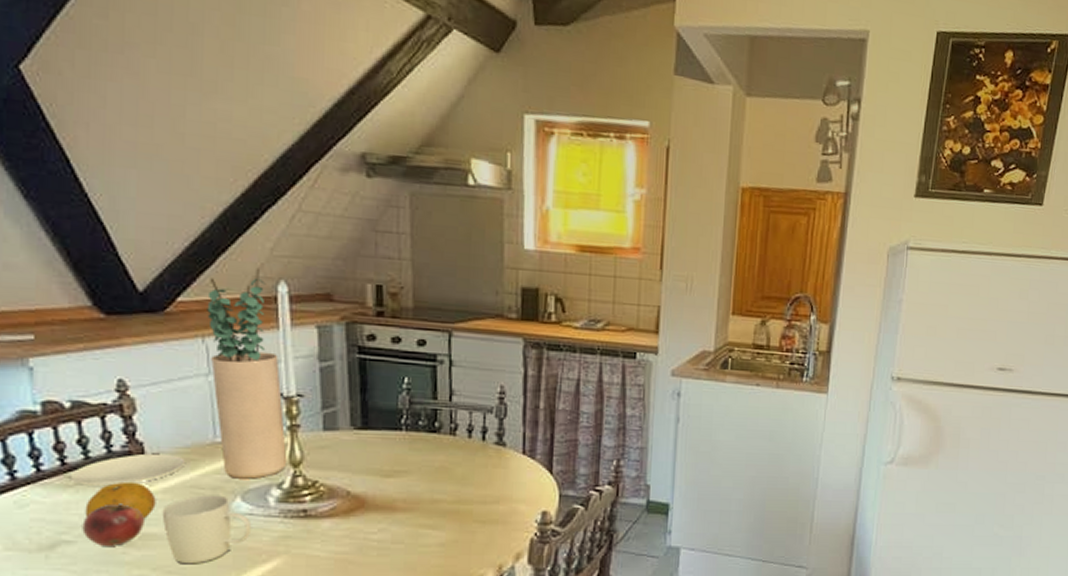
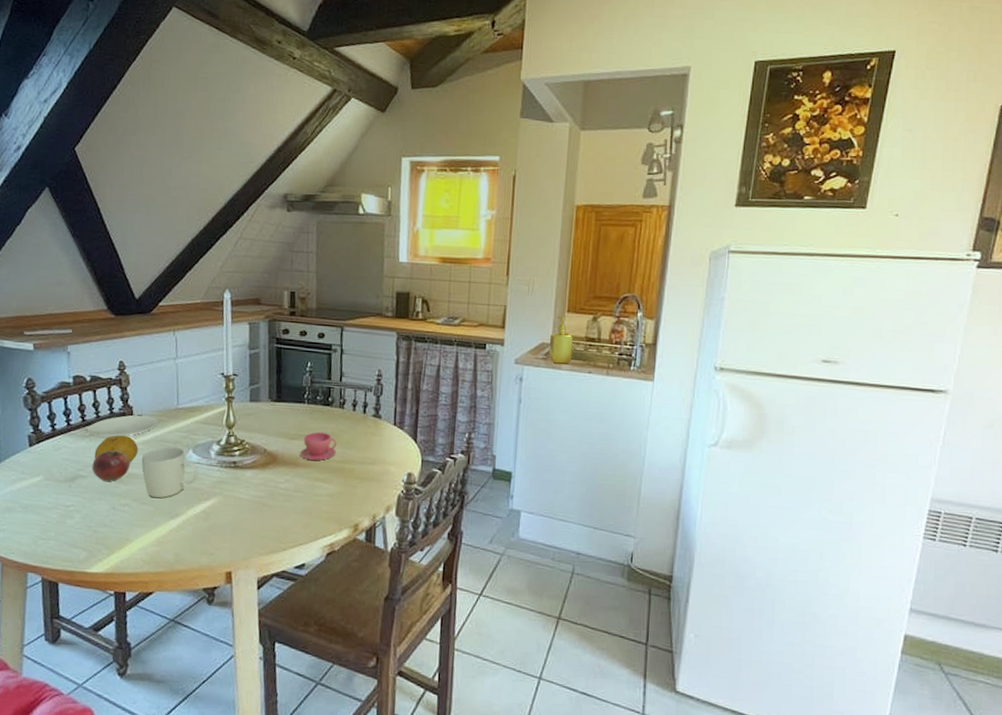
vase: present [207,267,288,479] -> none [177,280,225,437]
teacup: none [398,465,448,502] -> present [300,431,337,460]
soap dispenser: none [711,319,739,376] -> present [549,316,573,364]

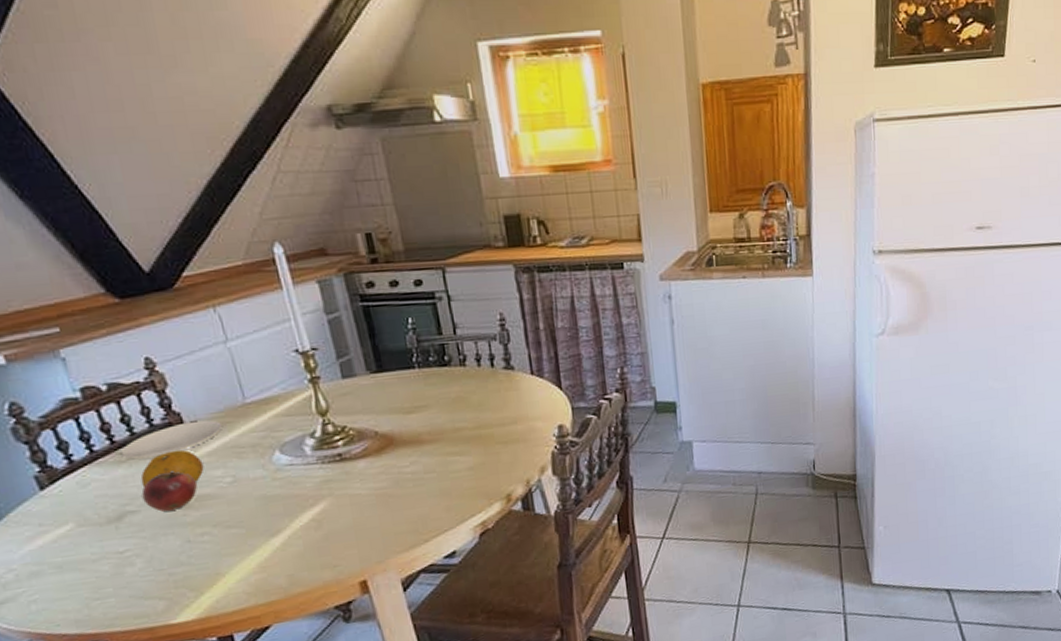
mug: present [141,447,199,499] -> none [210,451,296,518]
teacup: present [300,431,337,460] -> none [422,398,467,434]
soap dispenser: present [549,316,573,364] -> none [695,218,723,273]

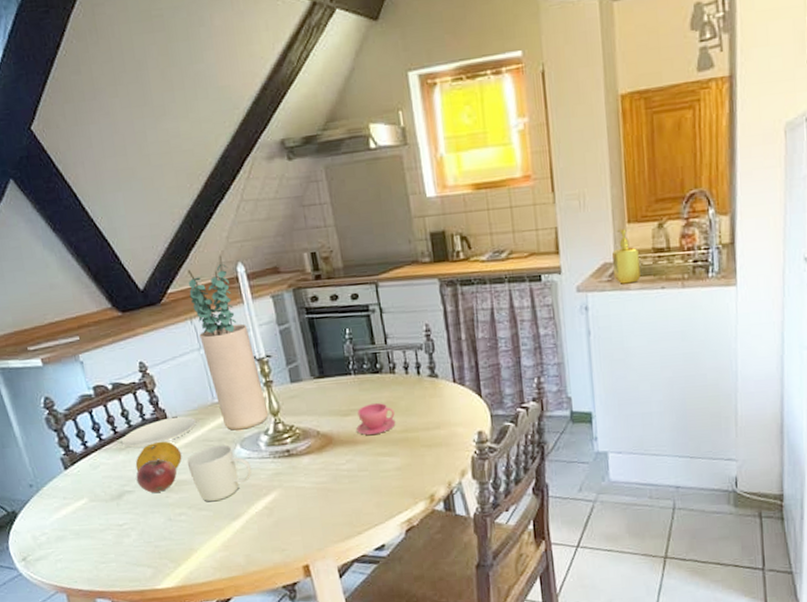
vase: none [208,233,316,435] -> present [187,255,269,431]
mug: none [210,451,296,518] -> present [186,445,252,502]
teacup: none [422,398,467,434] -> present [356,402,396,435]
soap dispenser: none [695,218,723,273] -> present [612,228,641,284]

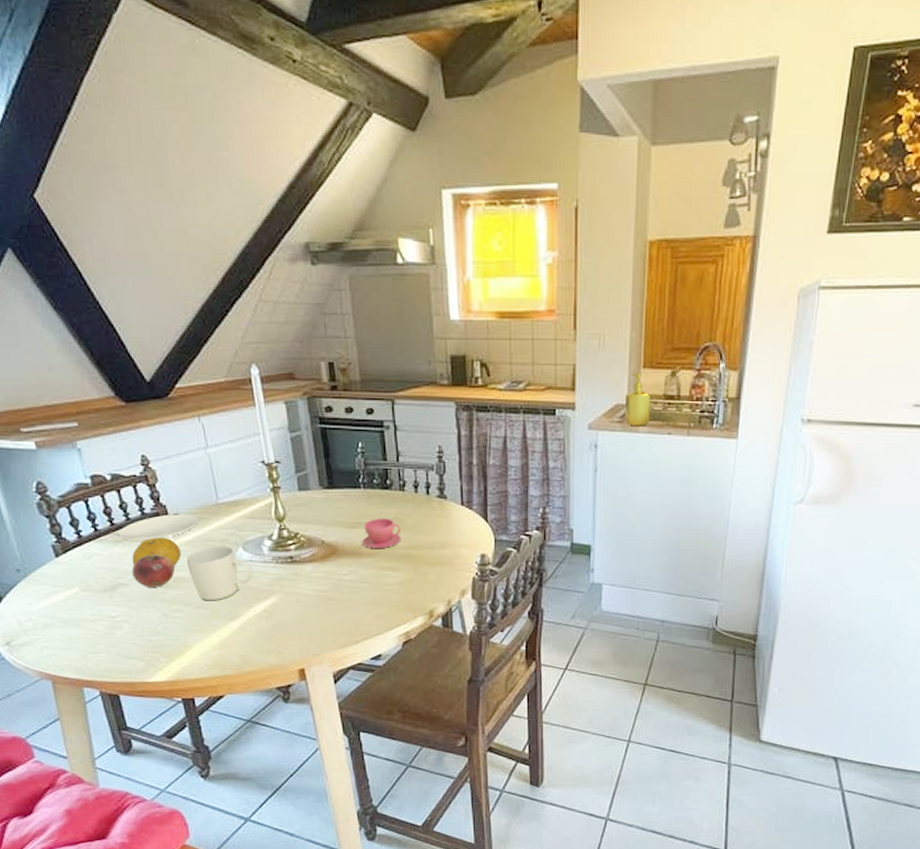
vase: present [187,255,269,431] -> none [198,354,274,532]

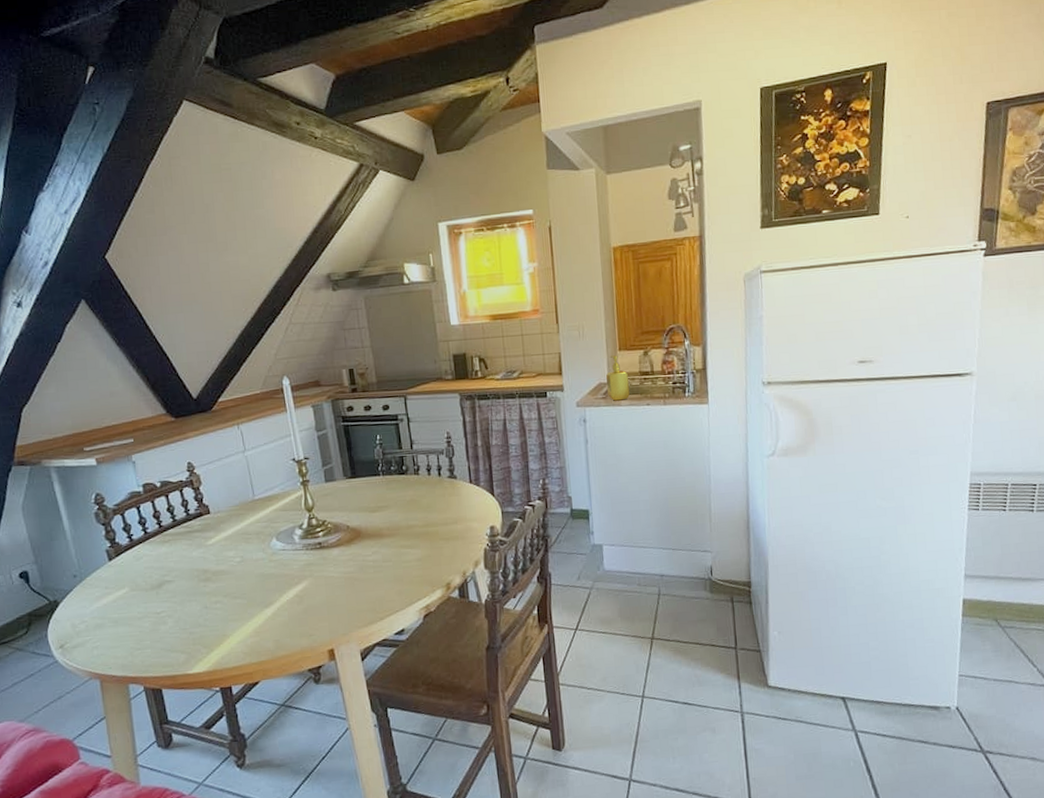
plate: present [118,514,198,541] -> none [165,511,236,541]
fruit: present [131,553,175,587] -> none [176,549,215,582]
fruit: present [132,537,182,566] -> none [177,534,221,562]
mug: present [186,546,253,601] -> none [225,538,286,591]
teacup: present [362,517,401,548] -> none [383,500,418,529]

